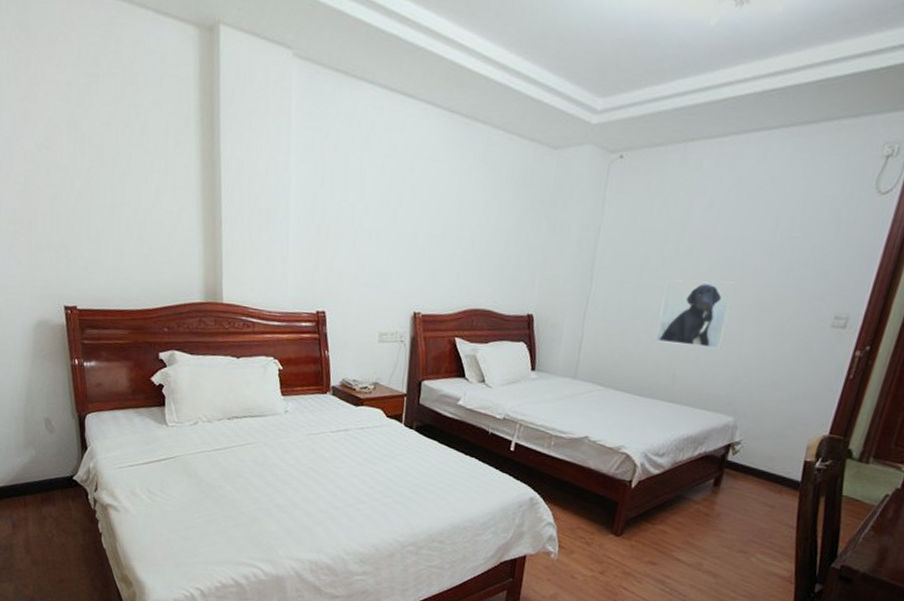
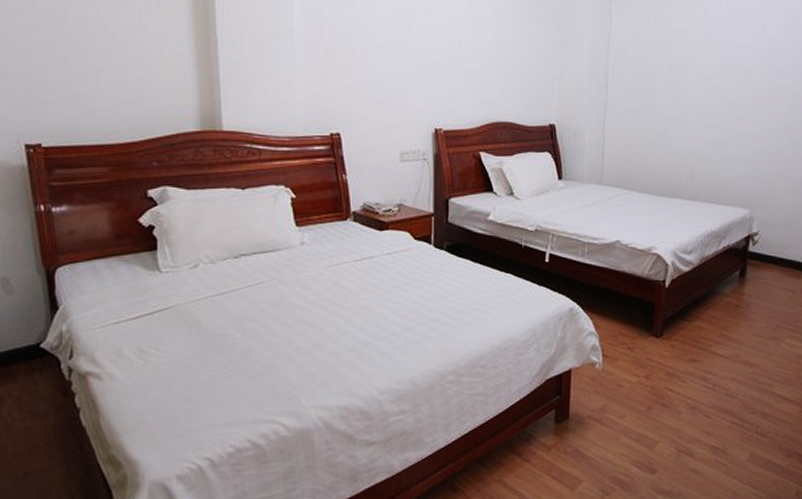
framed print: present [655,279,736,350] -> none [672,84,737,147]

